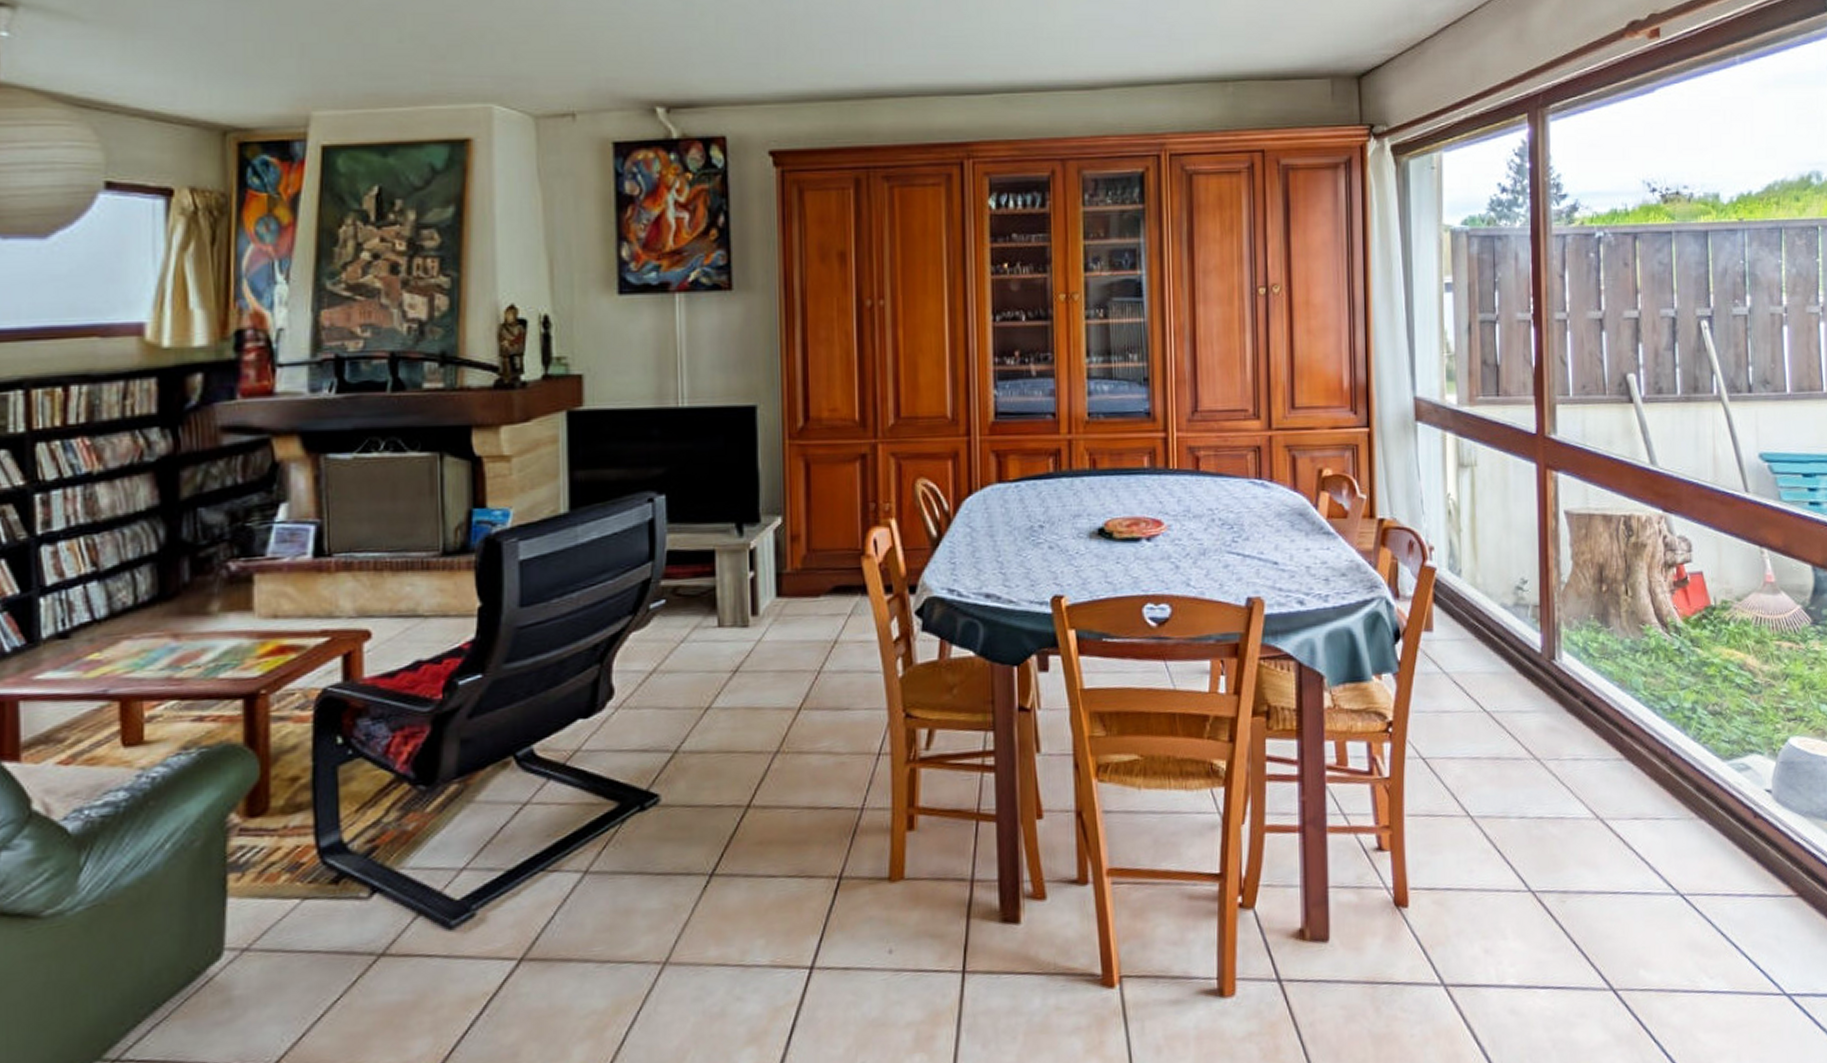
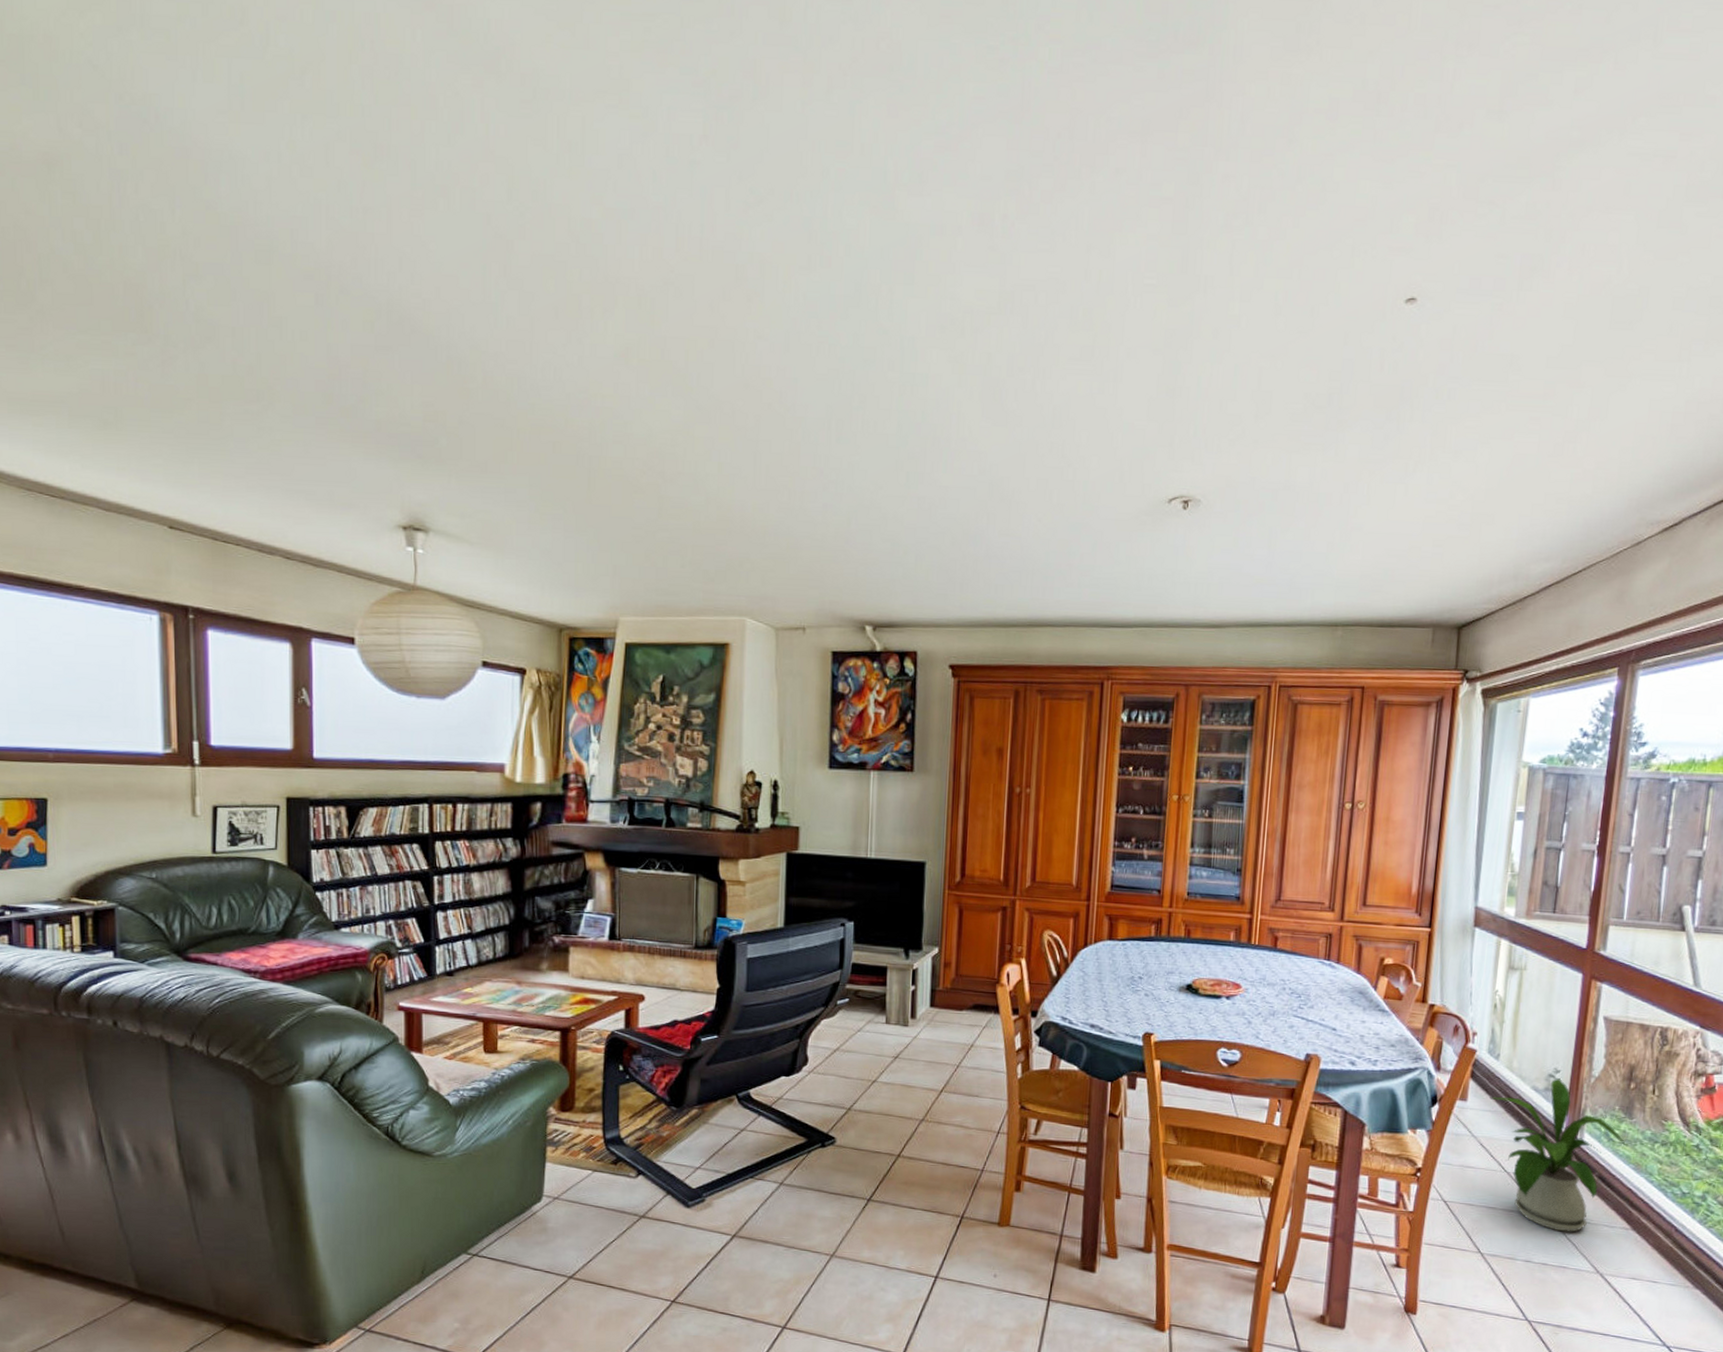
house plant: none [1457,590,1606,775] -> present [1489,1078,1626,1232]

